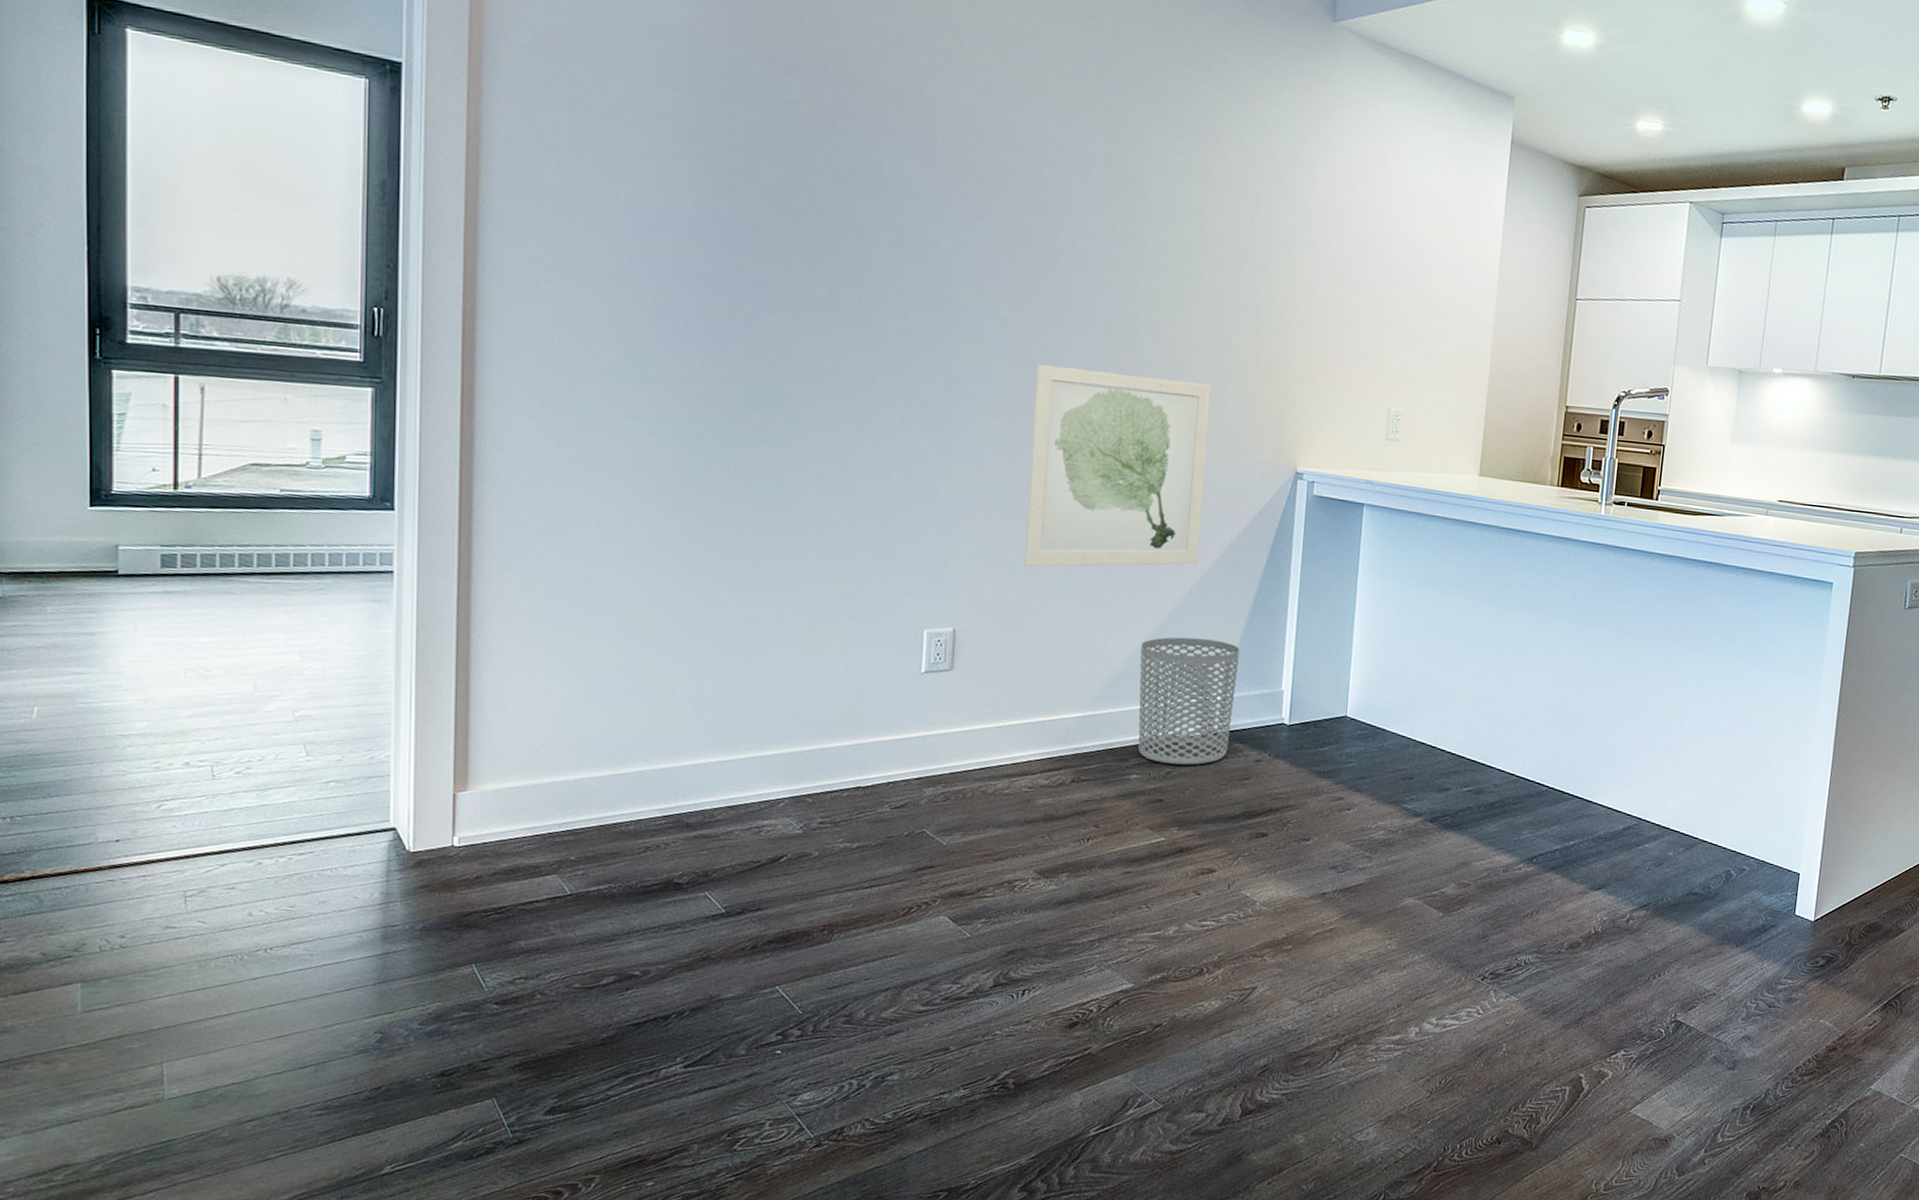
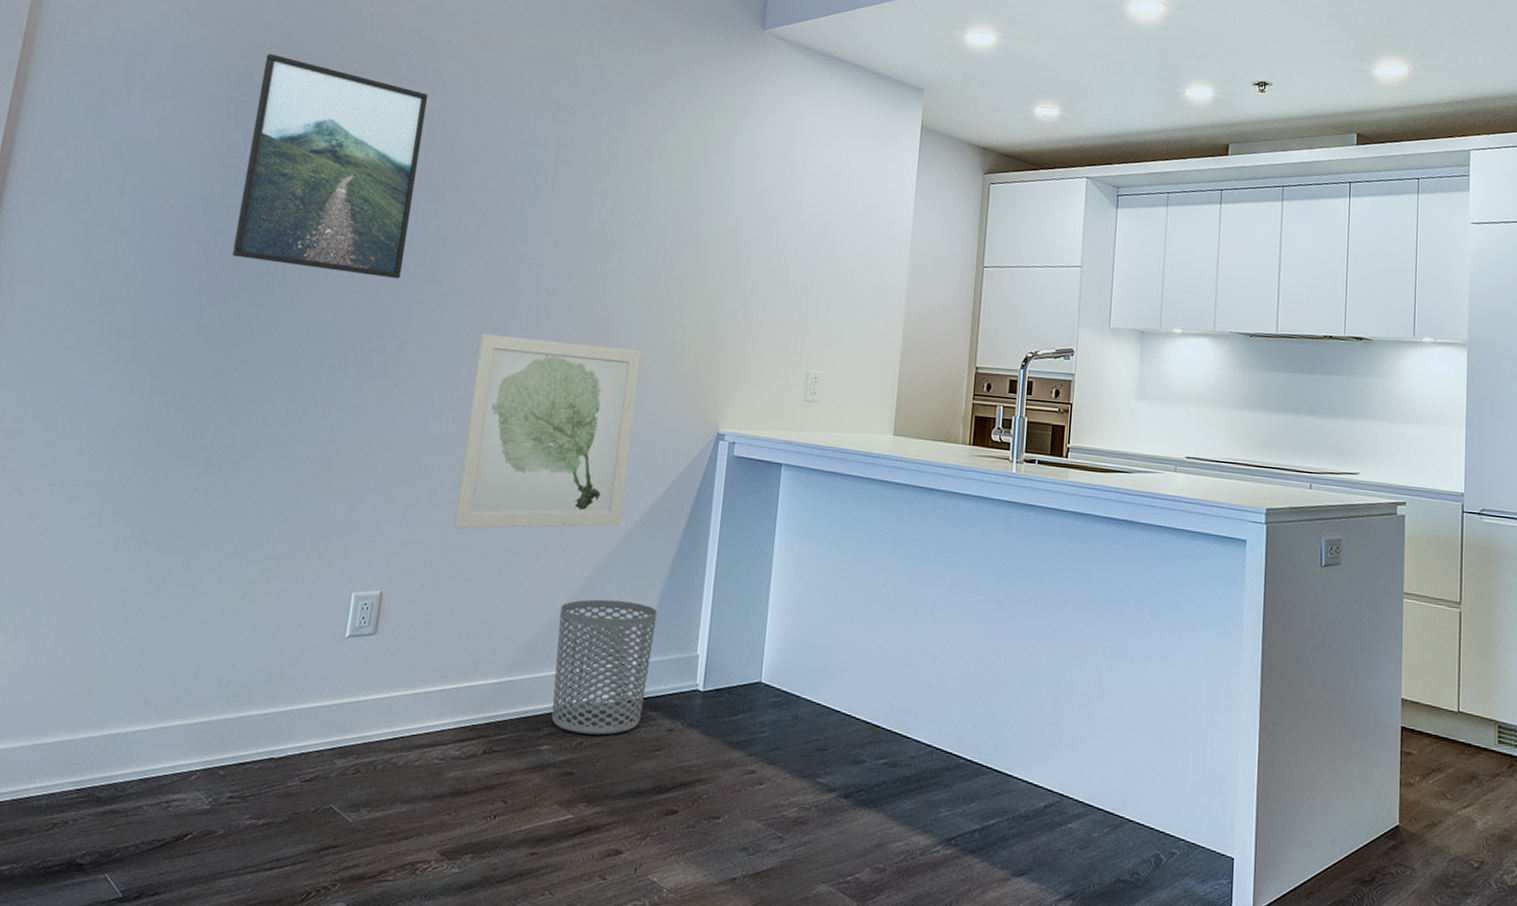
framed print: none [751,36,955,303] -> present [232,53,429,279]

